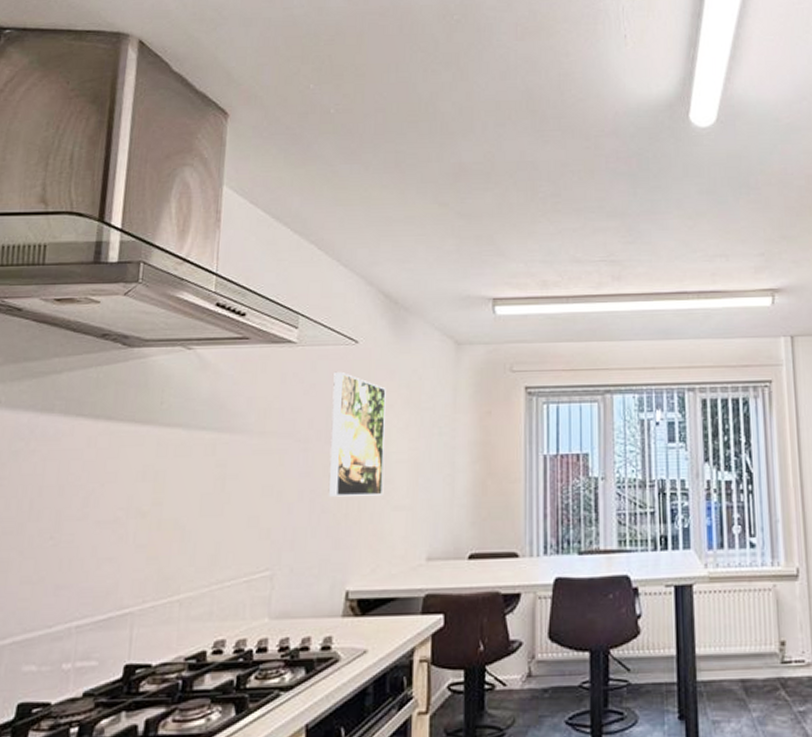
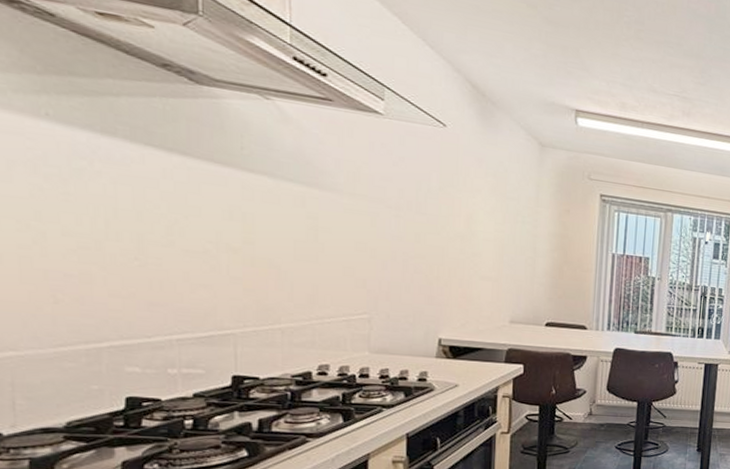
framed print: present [329,372,386,497] -> none [420,150,474,266]

